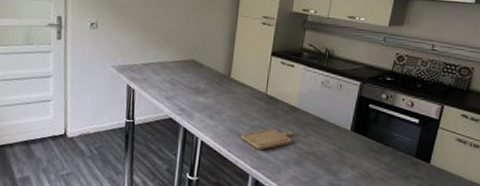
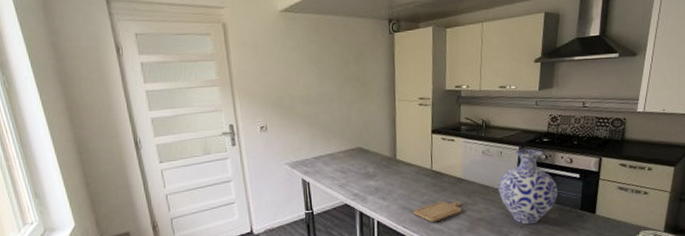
vase: none [333,85,395,166] -> present [498,149,558,225]

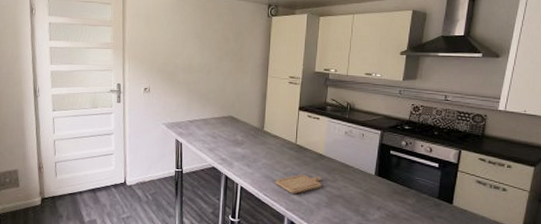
vase: present [498,149,558,225] -> none [358,134,416,207]

